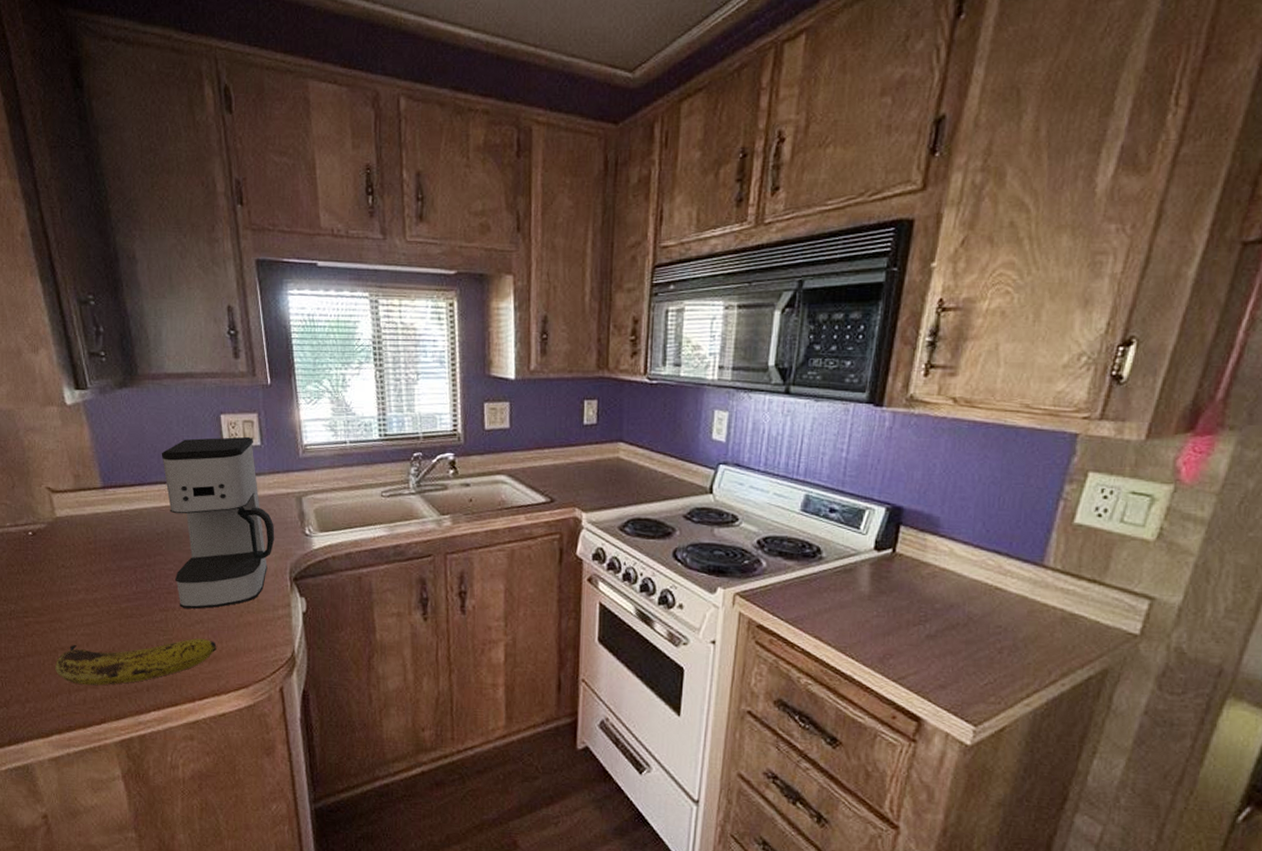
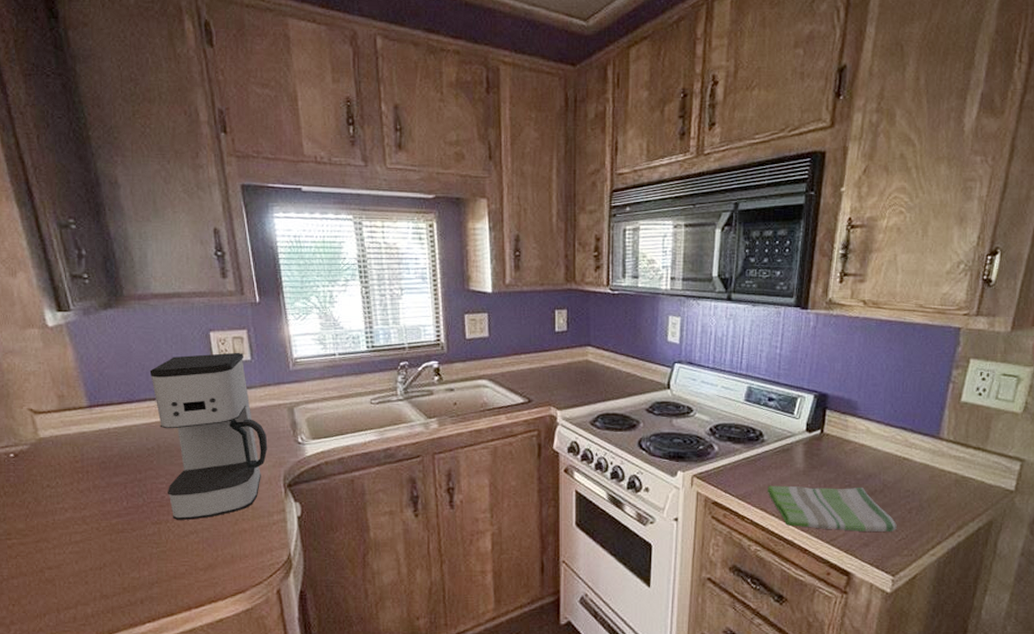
fruit: present [55,638,217,686] -> none [42,549,212,603]
dish towel: none [822,610,983,675] -> present [767,485,897,533]

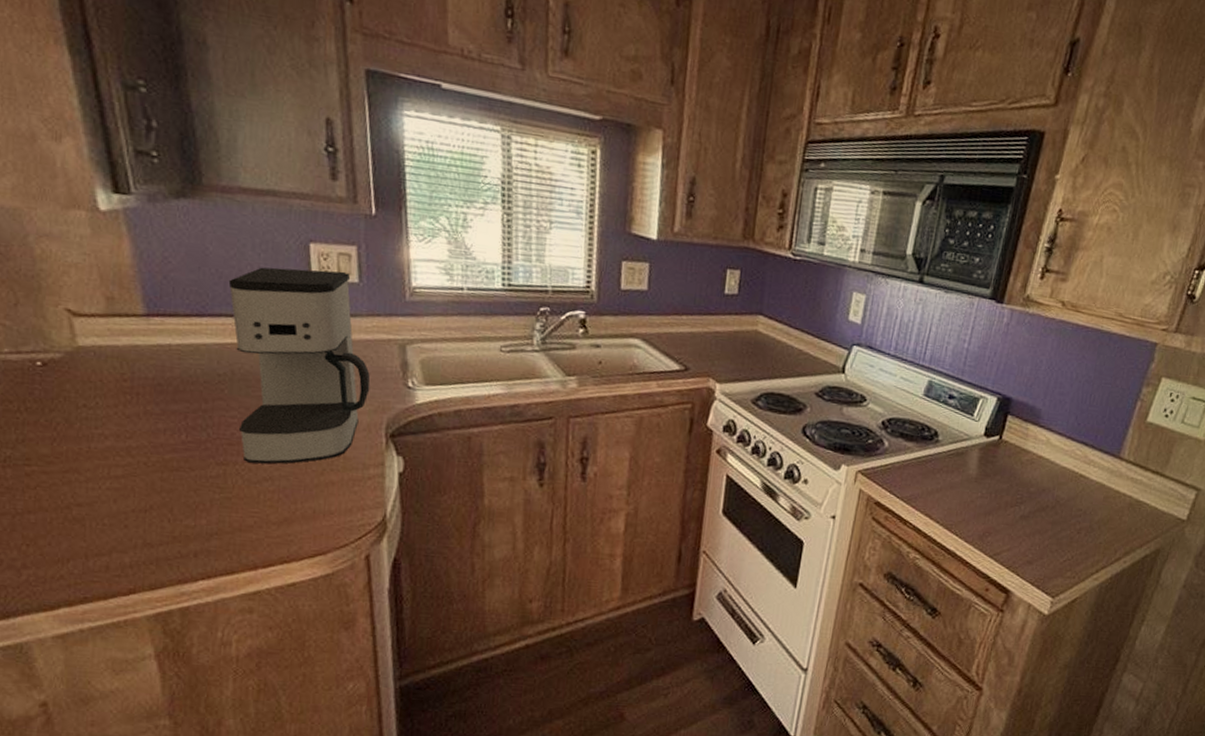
dish towel: present [767,485,897,533] -> none [934,490,1064,552]

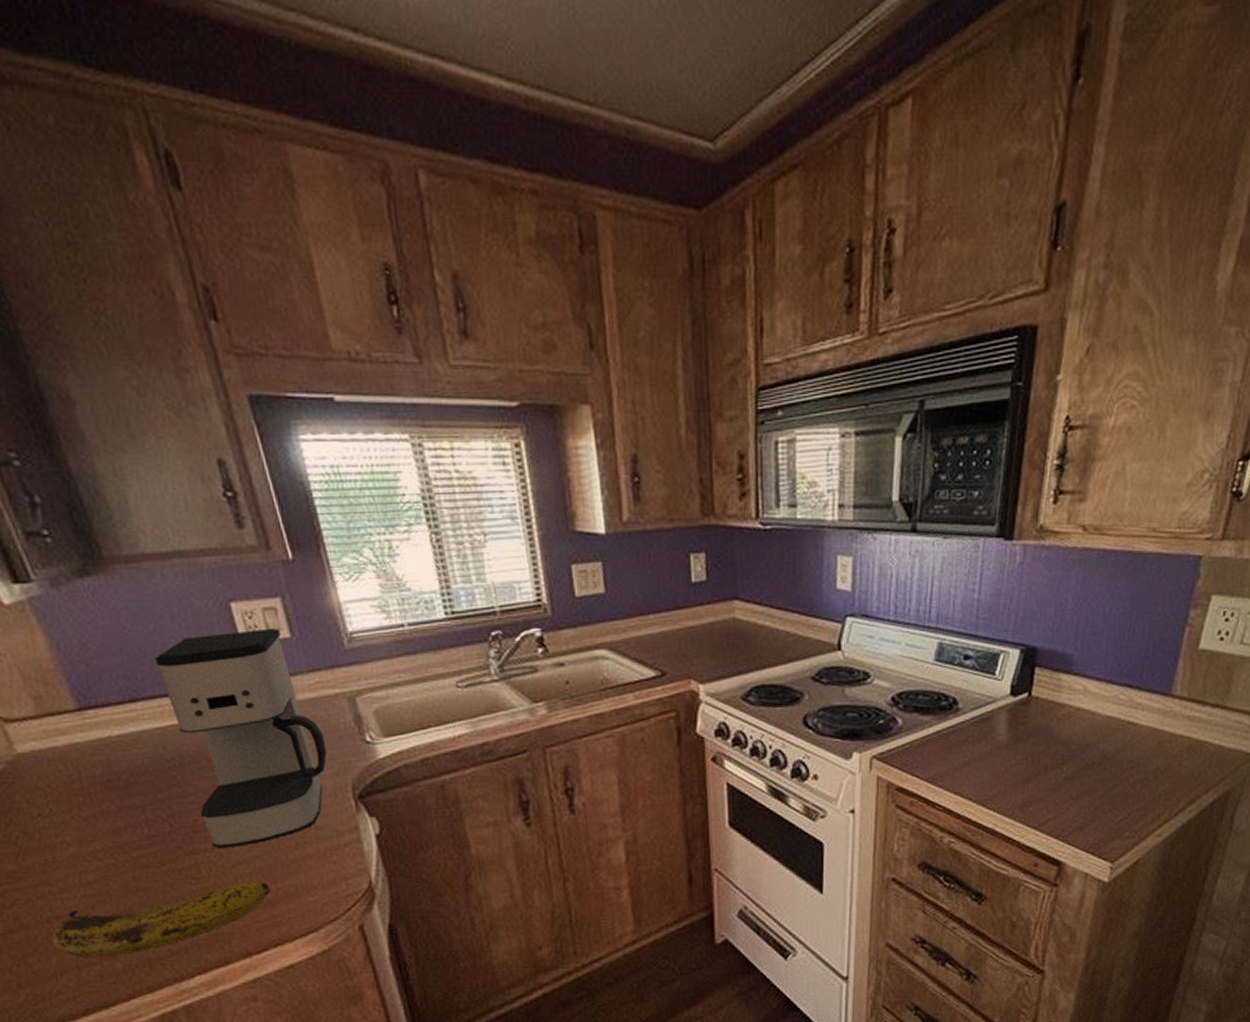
fruit: none [67,497,289,550] -> present [52,881,271,958]

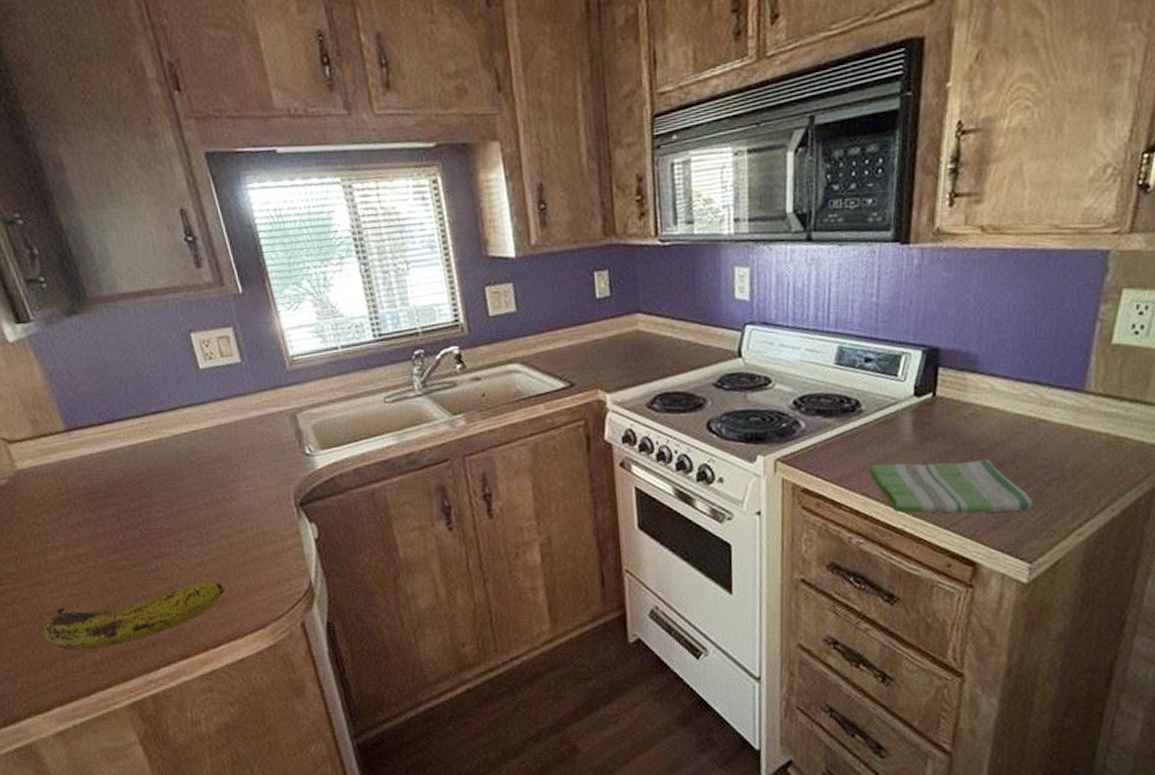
coffee maker: present [154,628,327,848] -> none [128,354,273,552]
dish towel: none [962,759,1118,814] -> present [868,458,1033,513]

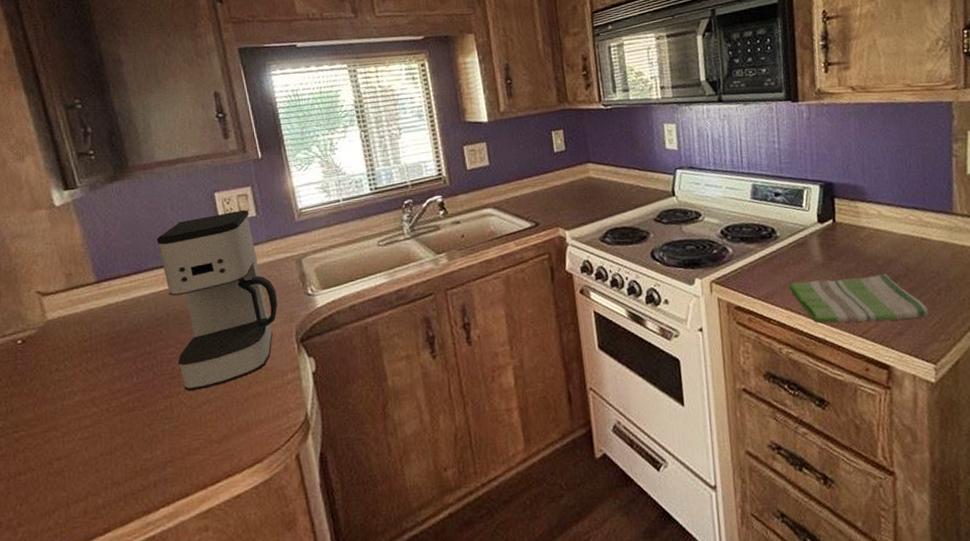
fruit: present [43,582,225,650] -> none [51,419,227,495]
coffee maker: none [128,354,273,552] -> present [156,209,278,391]

